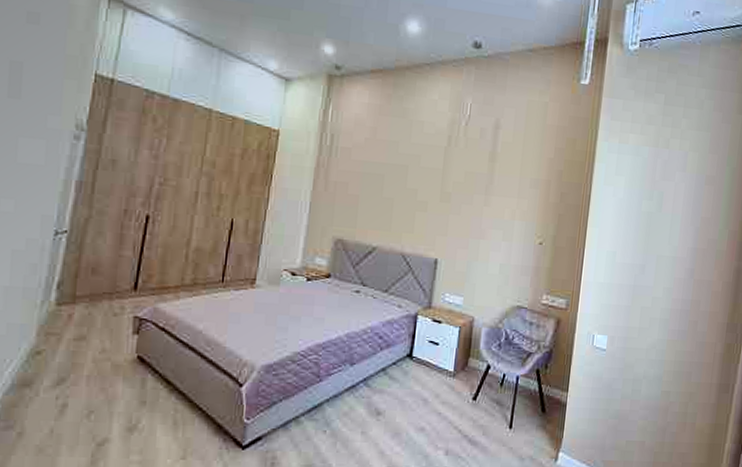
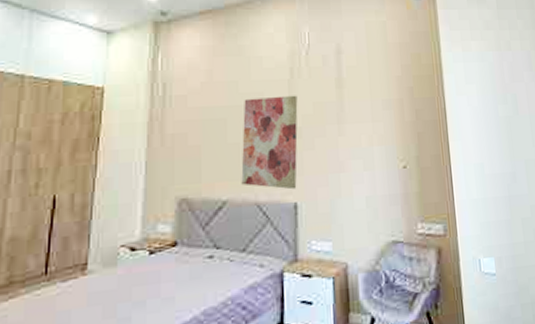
wall art: none [391,159,452,247] -> present [241,95,298,190]

